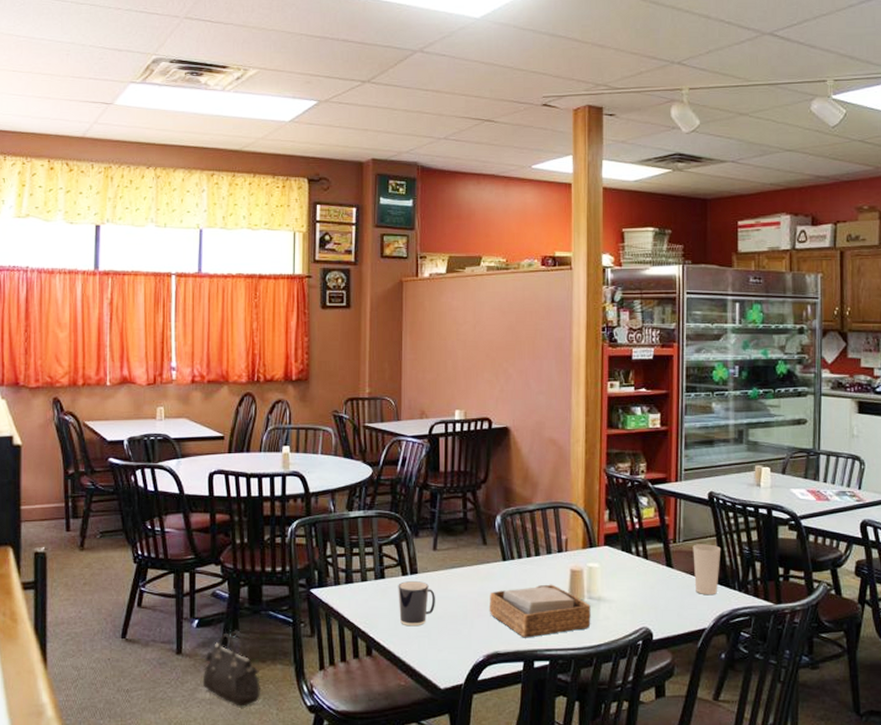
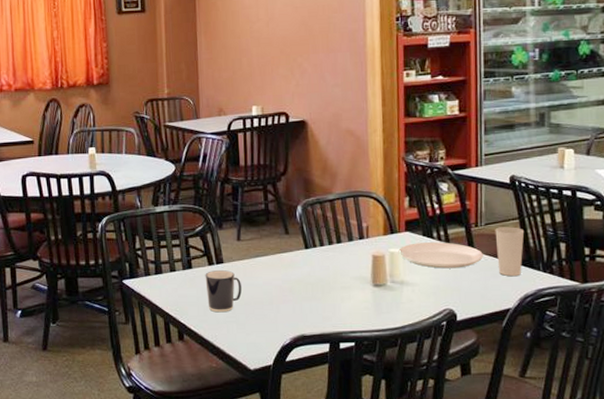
shoulder bag: present [202,630,262,707] -> none [29,319,83,388]
napkin holder: present [489,584,591,638] -> none [293,270,395,321]
plate: none [597,558,680,585] -> present [398,242,483,269]

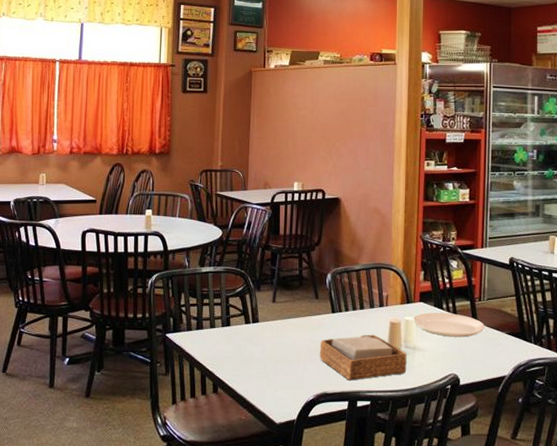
mug: present [205,270,242,313] -> none [241,329,274,368]
napkin holder: none [293,270,395,321] -> present [319,334,407,381]
cup: present [495,227,525,277] -> none [495,302,520,347]

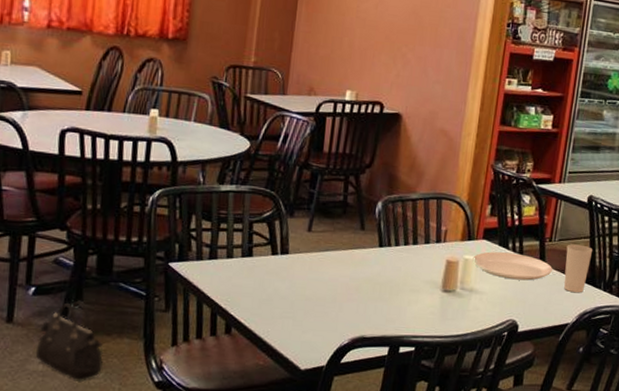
shoulder bag: none [71,368,122,435] -> present [35,300,104,380]
napkin holder: present [319,334,407,381] -> none [359,273,462,324]
cup: none [495,302,520,347] -> present [564,244,593,293]

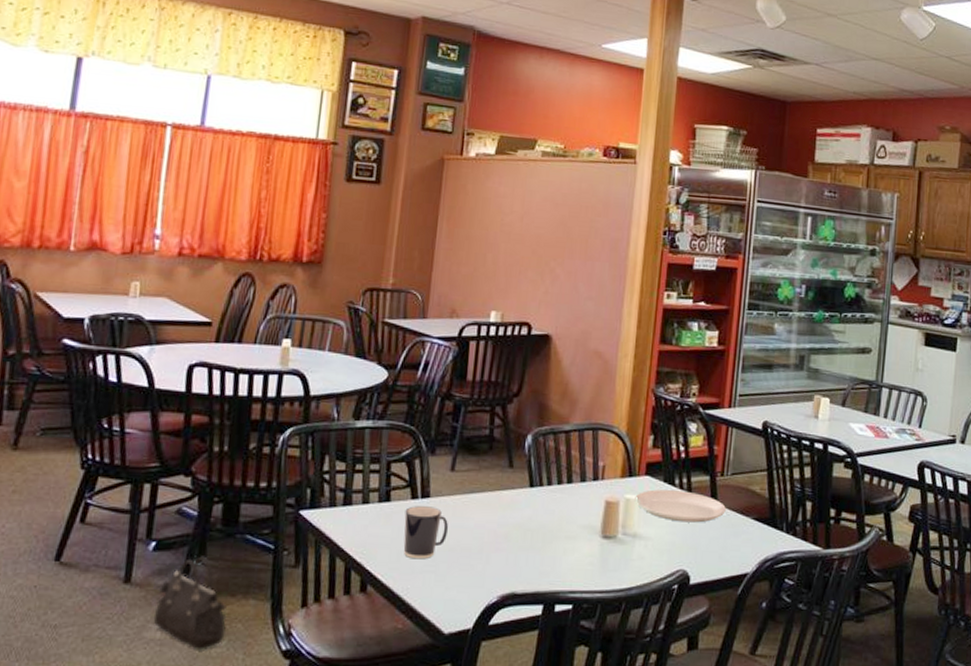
mug: none [264,261,306,307] -> present [403,506,449,560]
cup: present [564,244,593,293] -> none [740,478,772,537]

